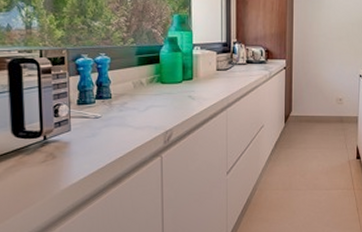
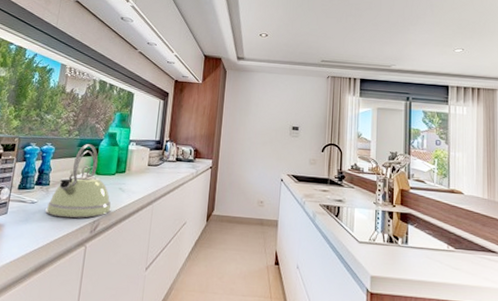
kettle: none [112,52,183,130] -> present [45,144,112,219]

